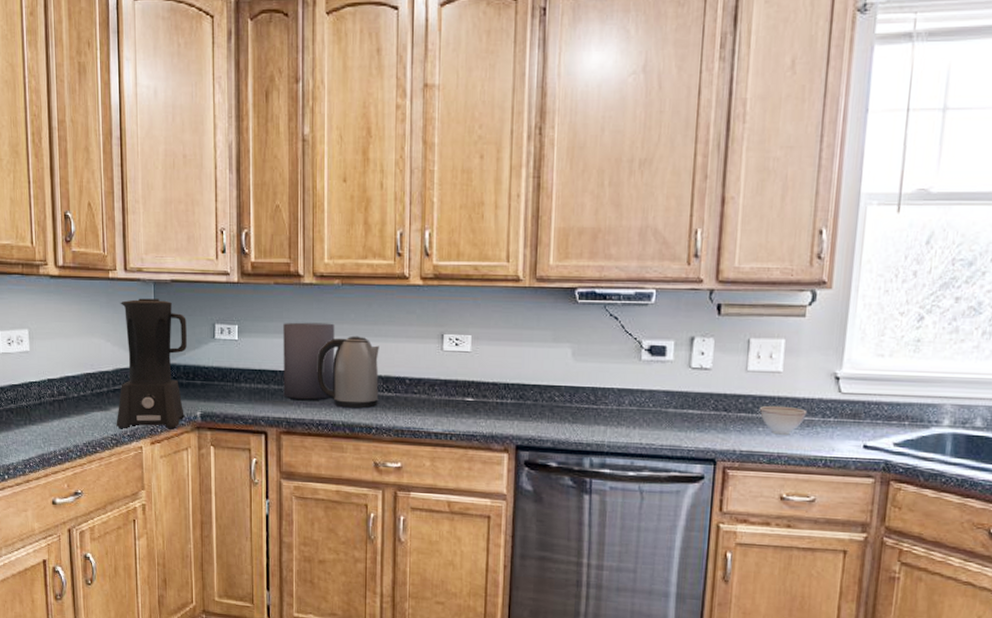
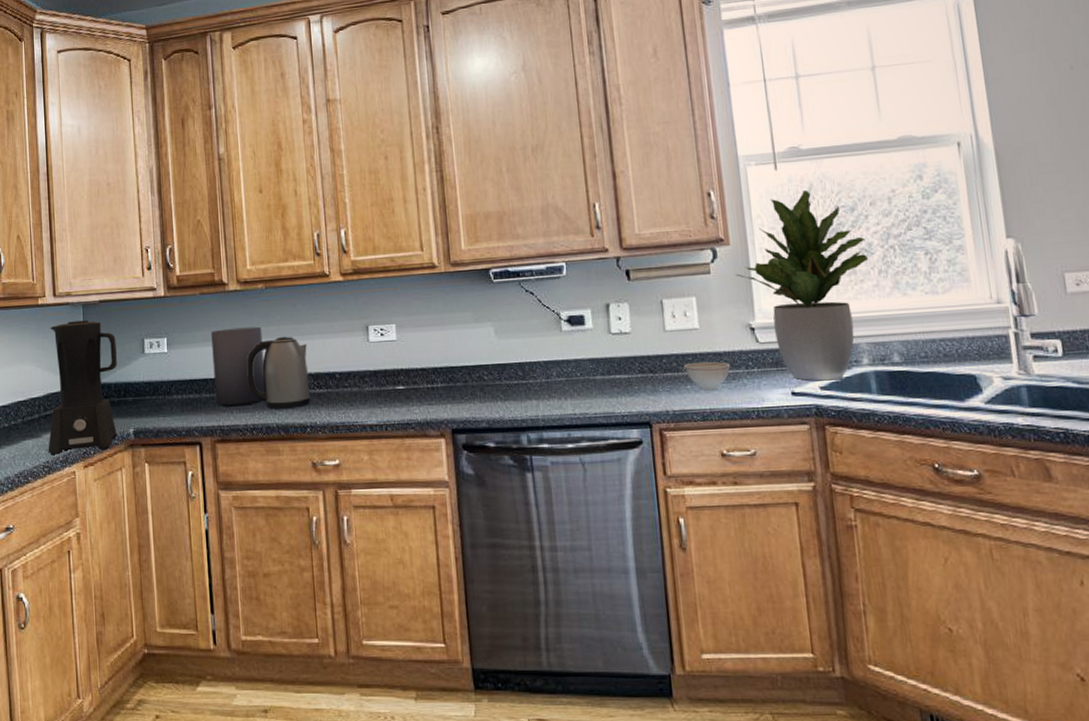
potted plant: none [831,237,977,438] -> present [735,189,869,381]

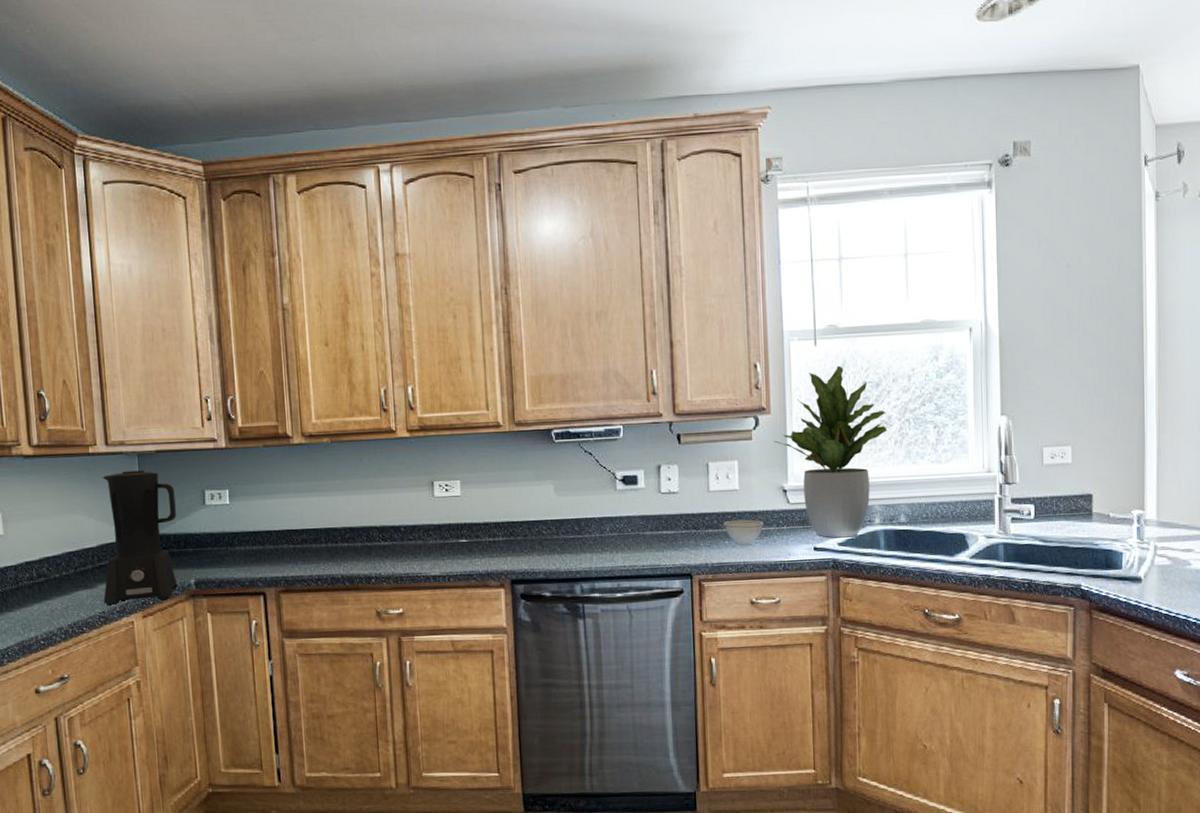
canister: present [211,326,266,407] -> none [275,480,331,558]
kettle: present [246,336,311,410] -> none [311,490,376,561]

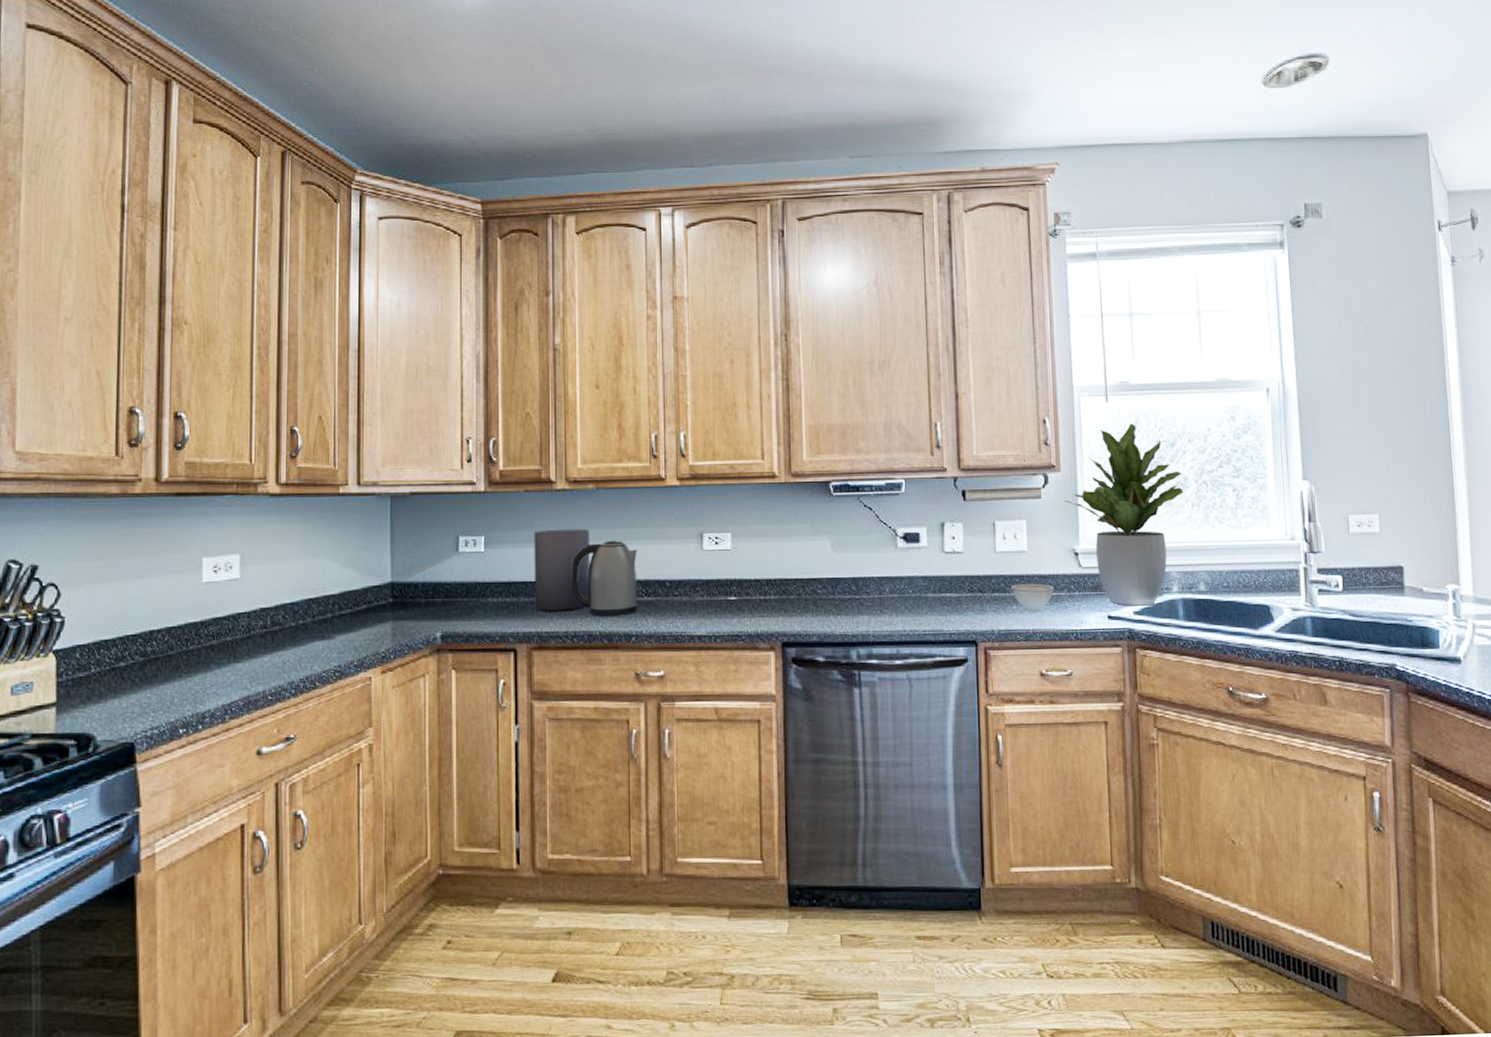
blender: present [102,470,178,606] -> none [341,513,427,659]
canister: none [275,480,331,558] -> present [534,528,590,612]
kettle: none [311,490,376,561] -> present [571,540,638,617]

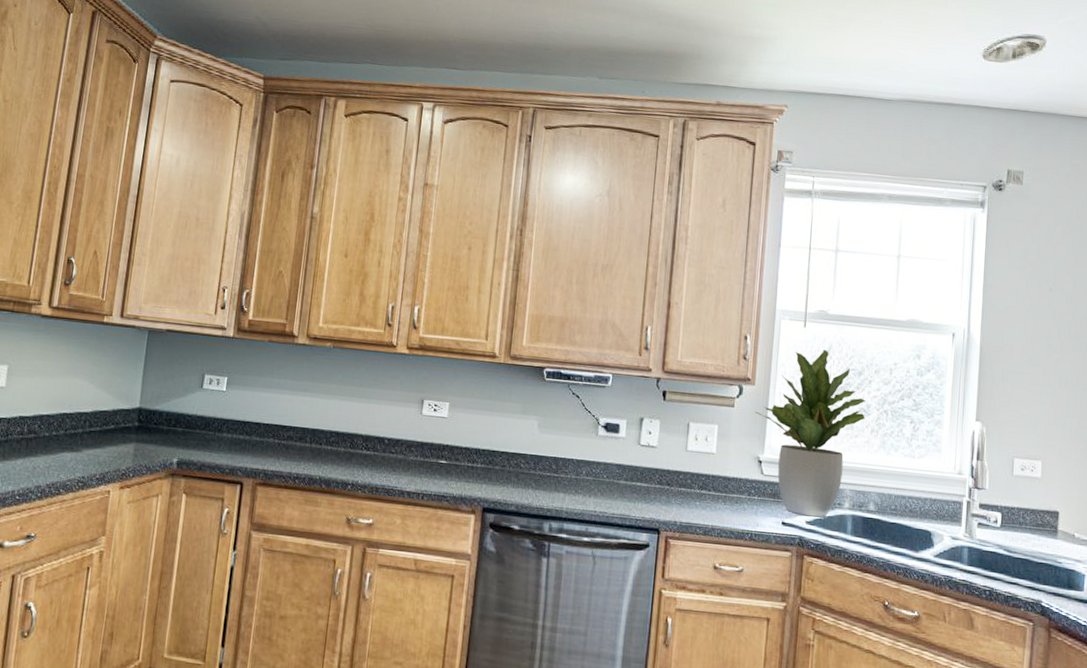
canister: present [534,528,590,612] -> none [264,378,322,455]
kettle: present [571,540,638,617] -> none [299,395,363,465]
bowl: present [1010,583,1054,613] -> none [696,482,736,511]

